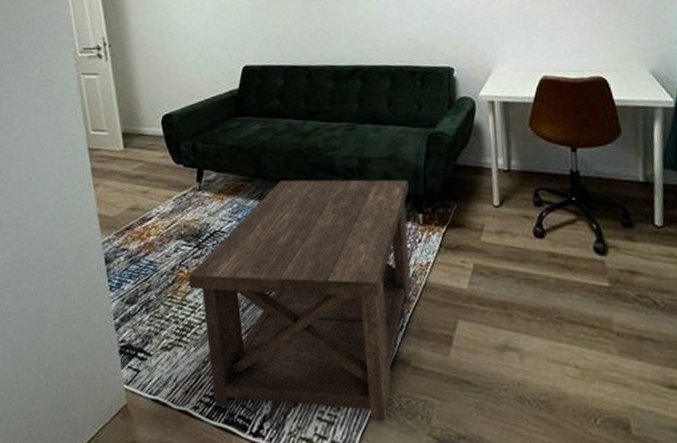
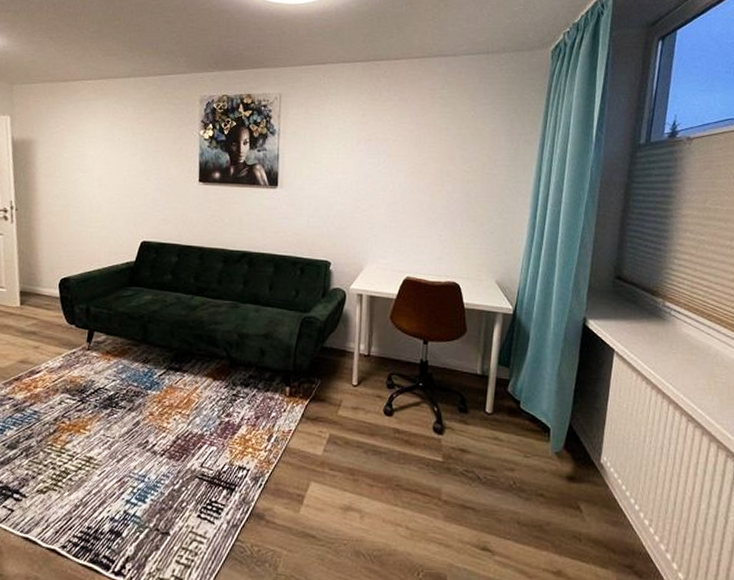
side table: present [188,179,411,421] -> none [69,347,280,567]

